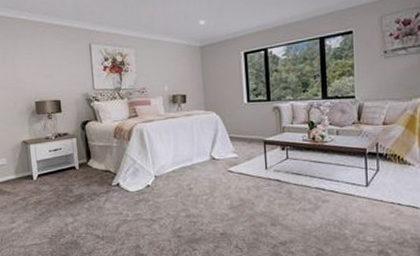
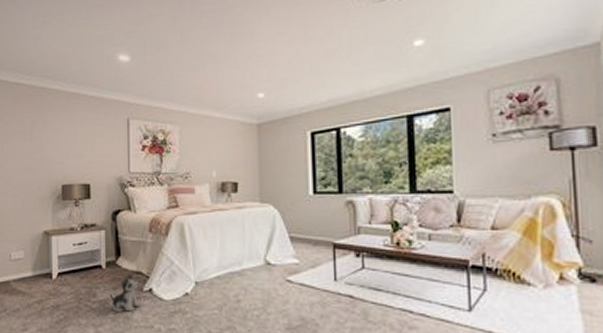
plush toy: none [83,172,112,204] -> present [109,273,142,313]

